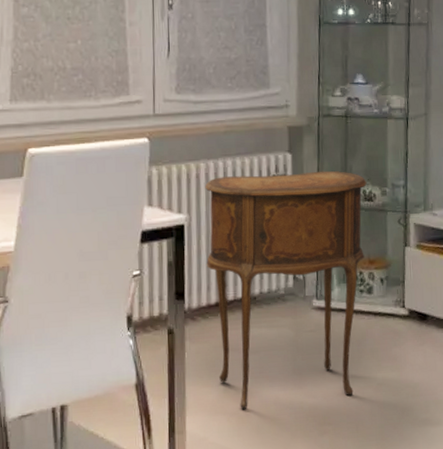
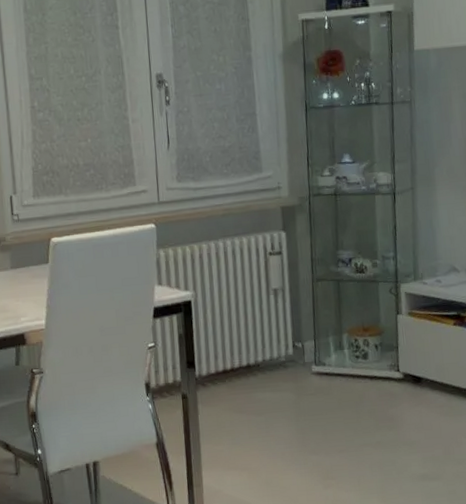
side table: present [205,170,367,410] -> none [208,246,359,466]

